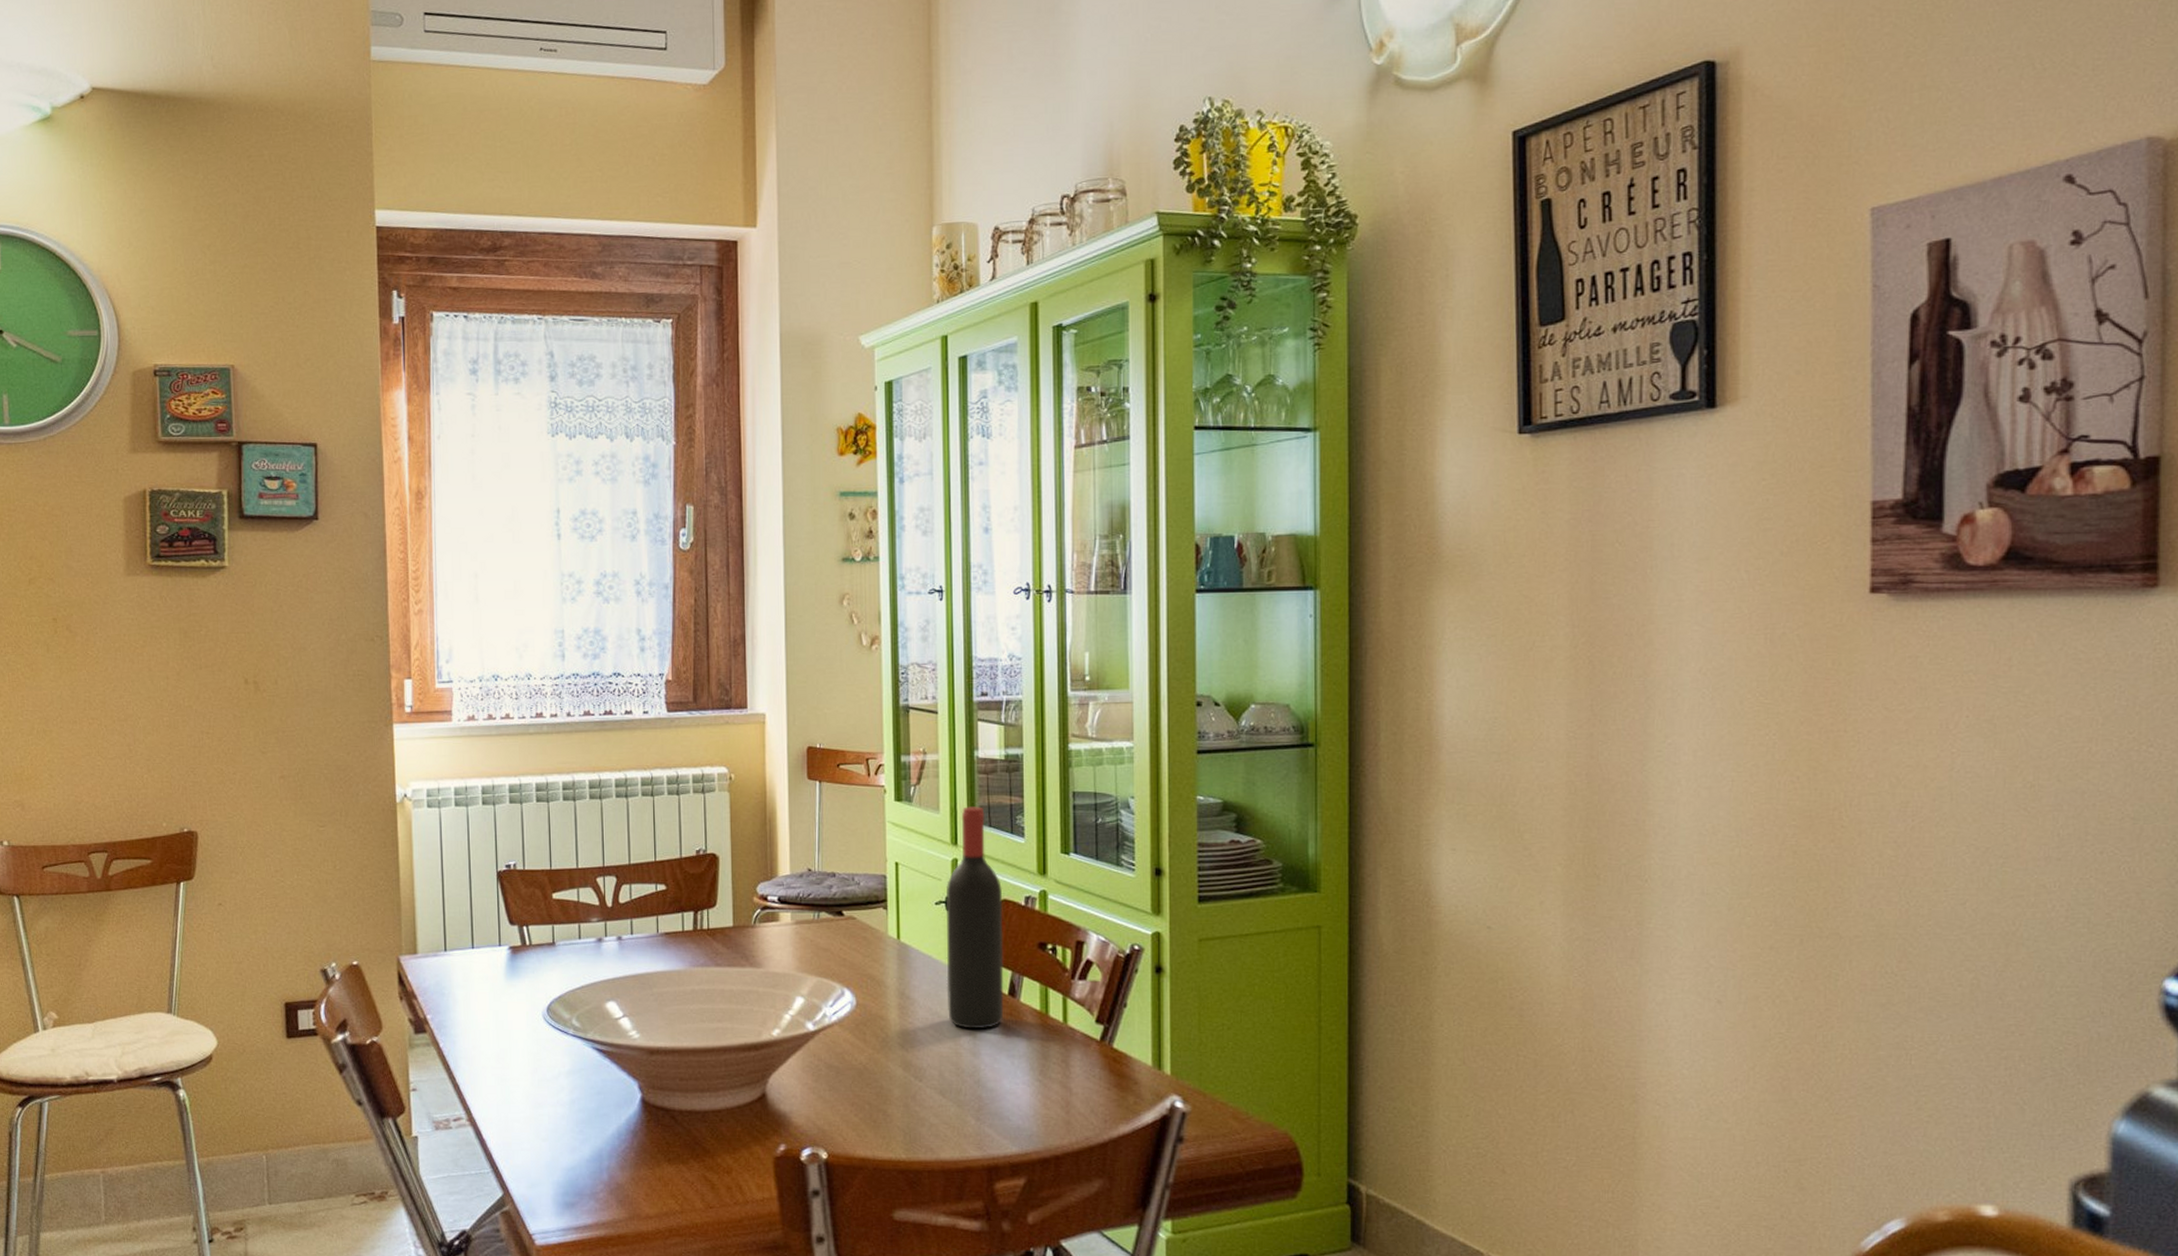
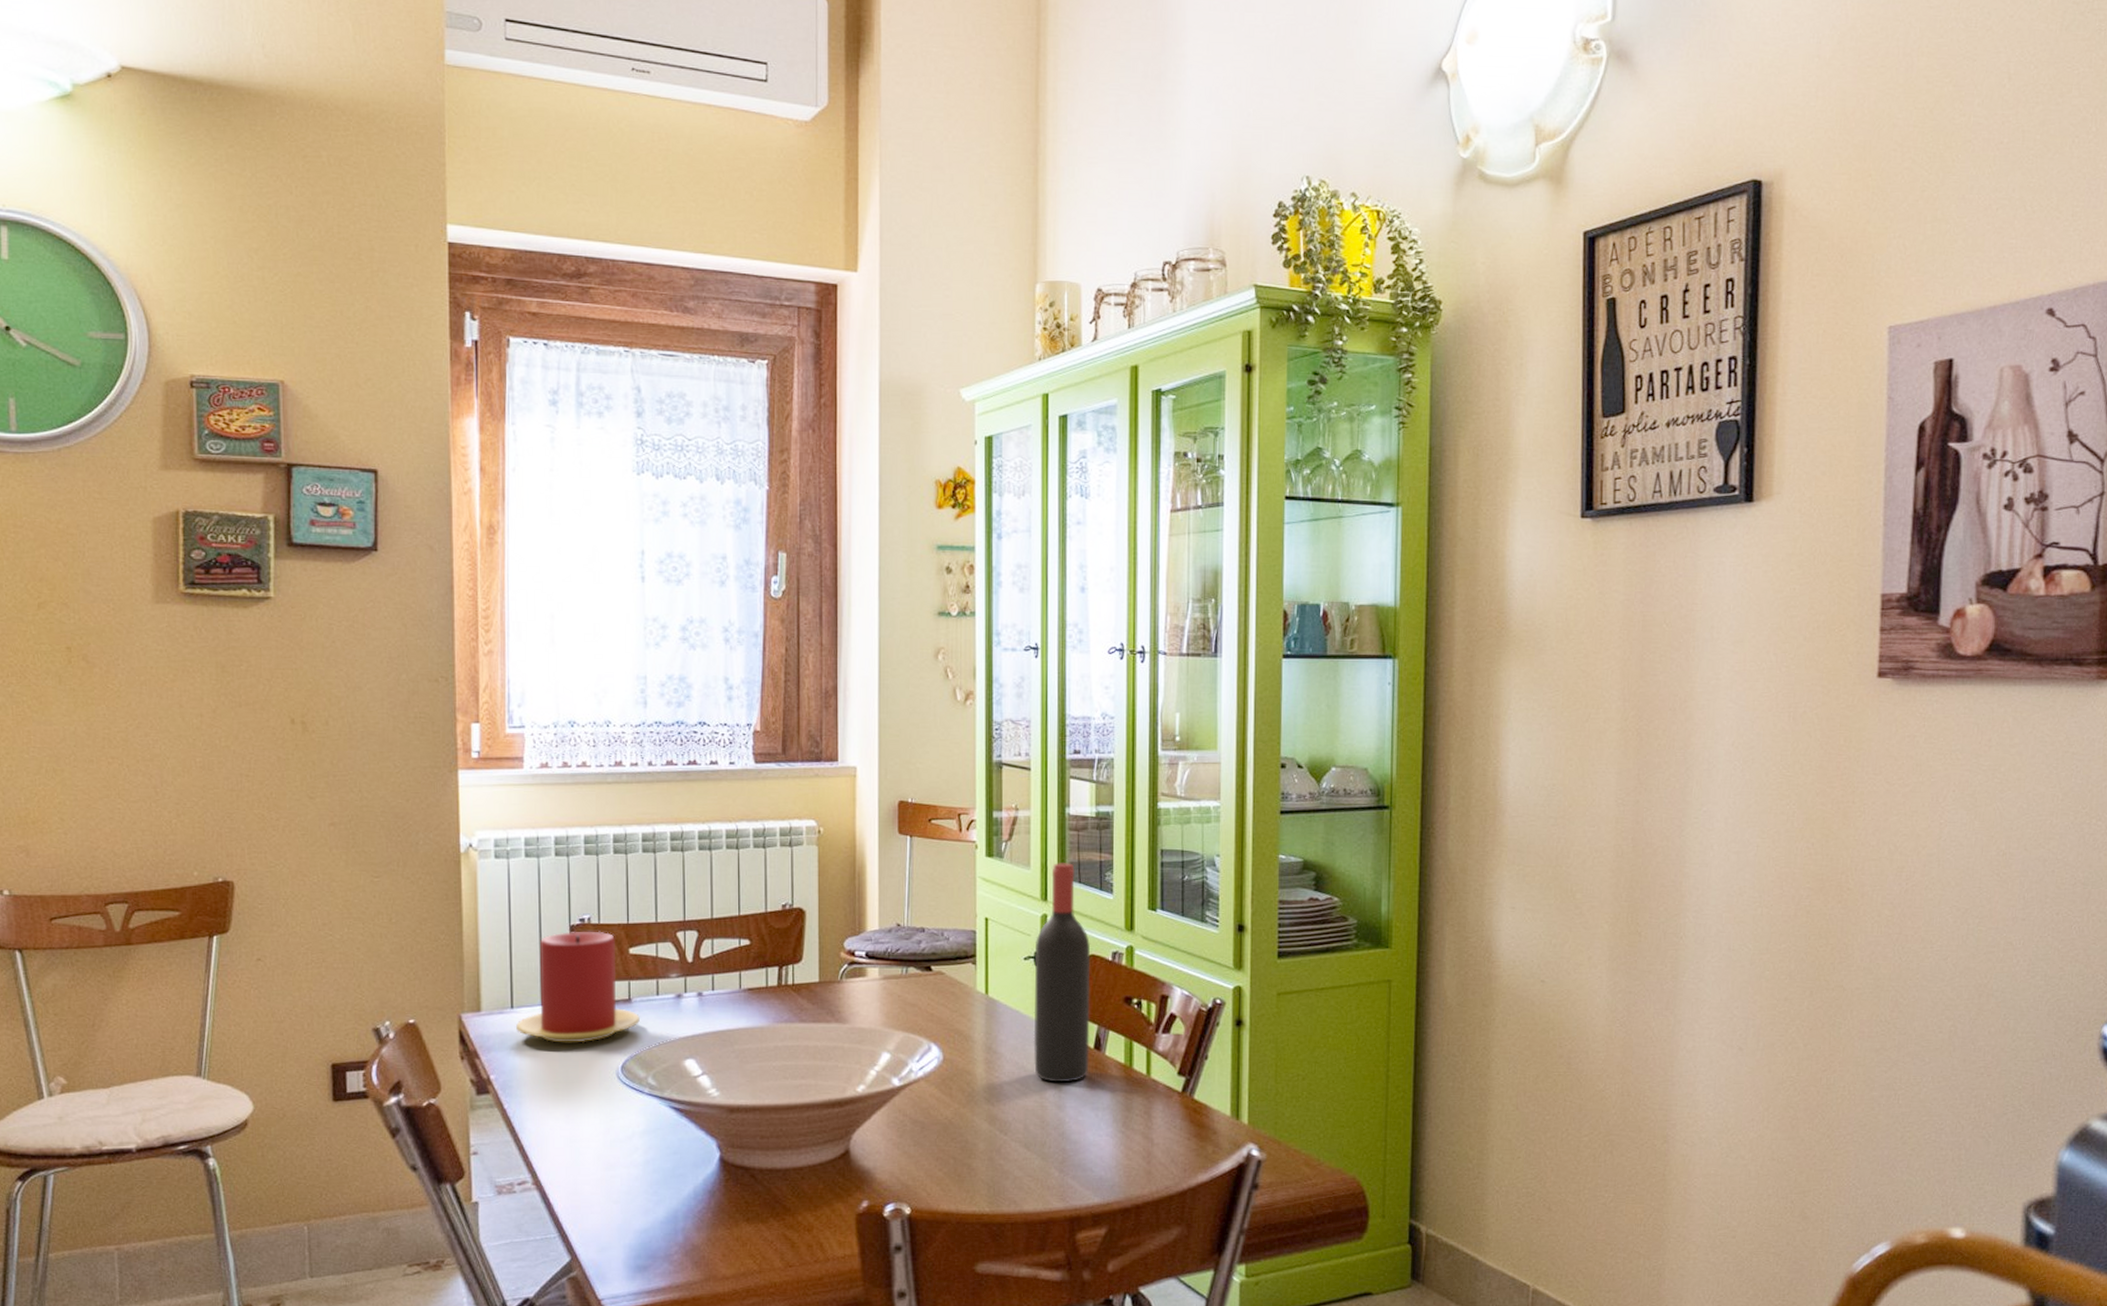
candle: none [450,876,564,985] -> present [516,931,640,1043]

